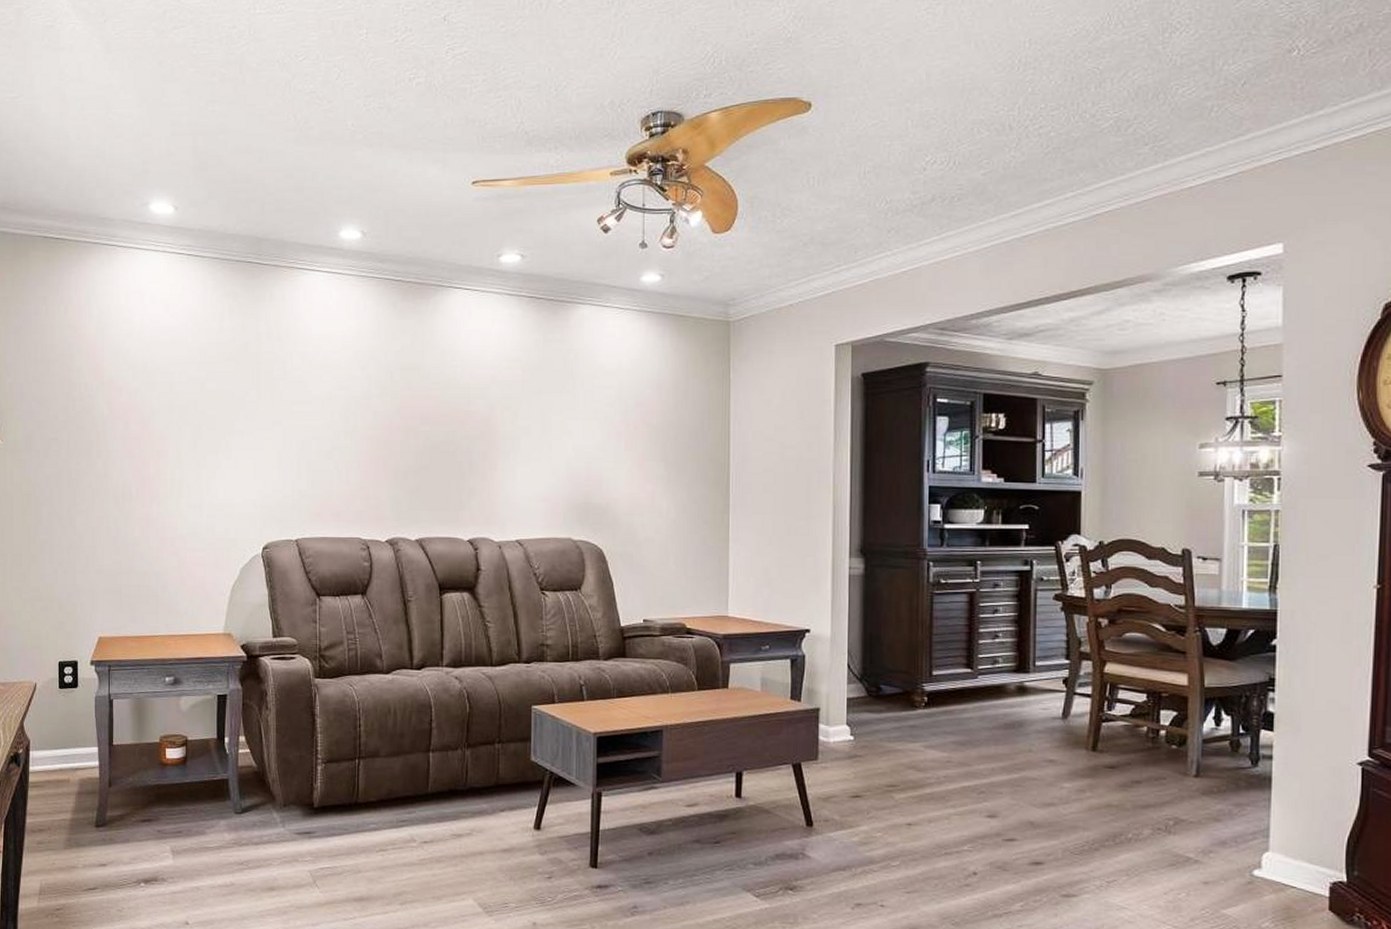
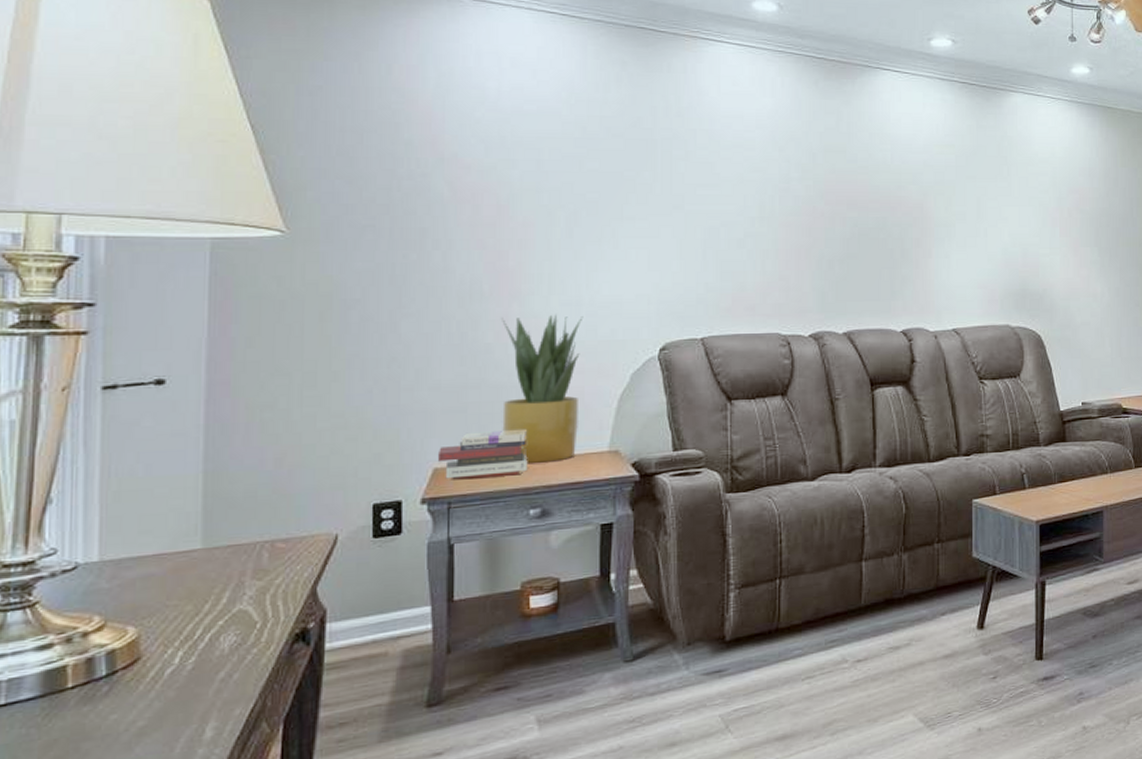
books: none [102,610,164,648] -> present [438,430,528,480]
planter: none [145,514,205,639] -> present [502,314,584,463]

